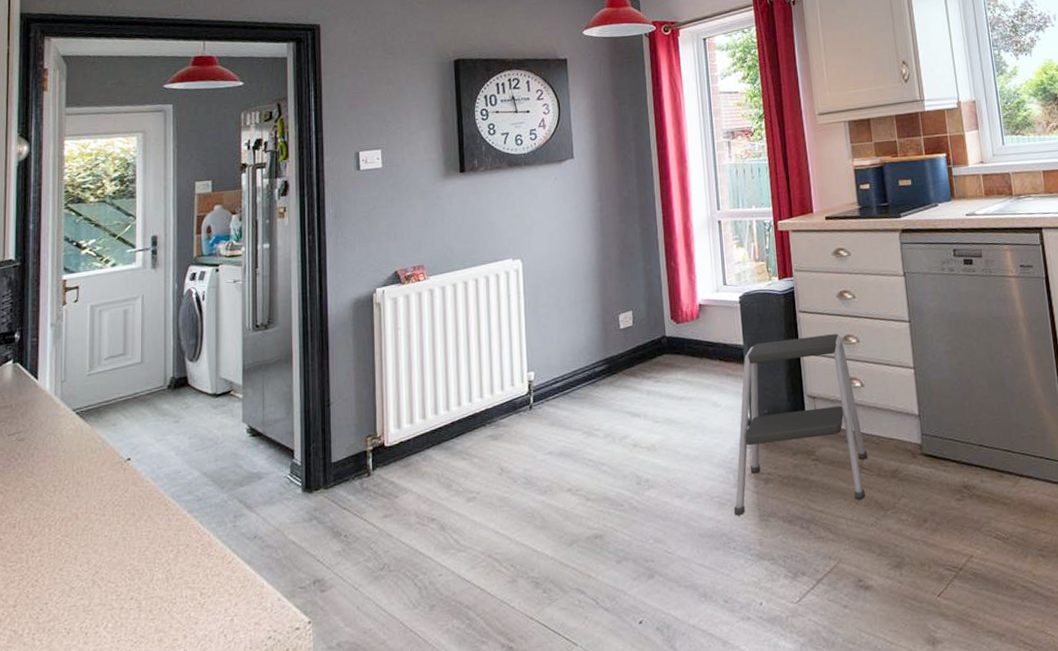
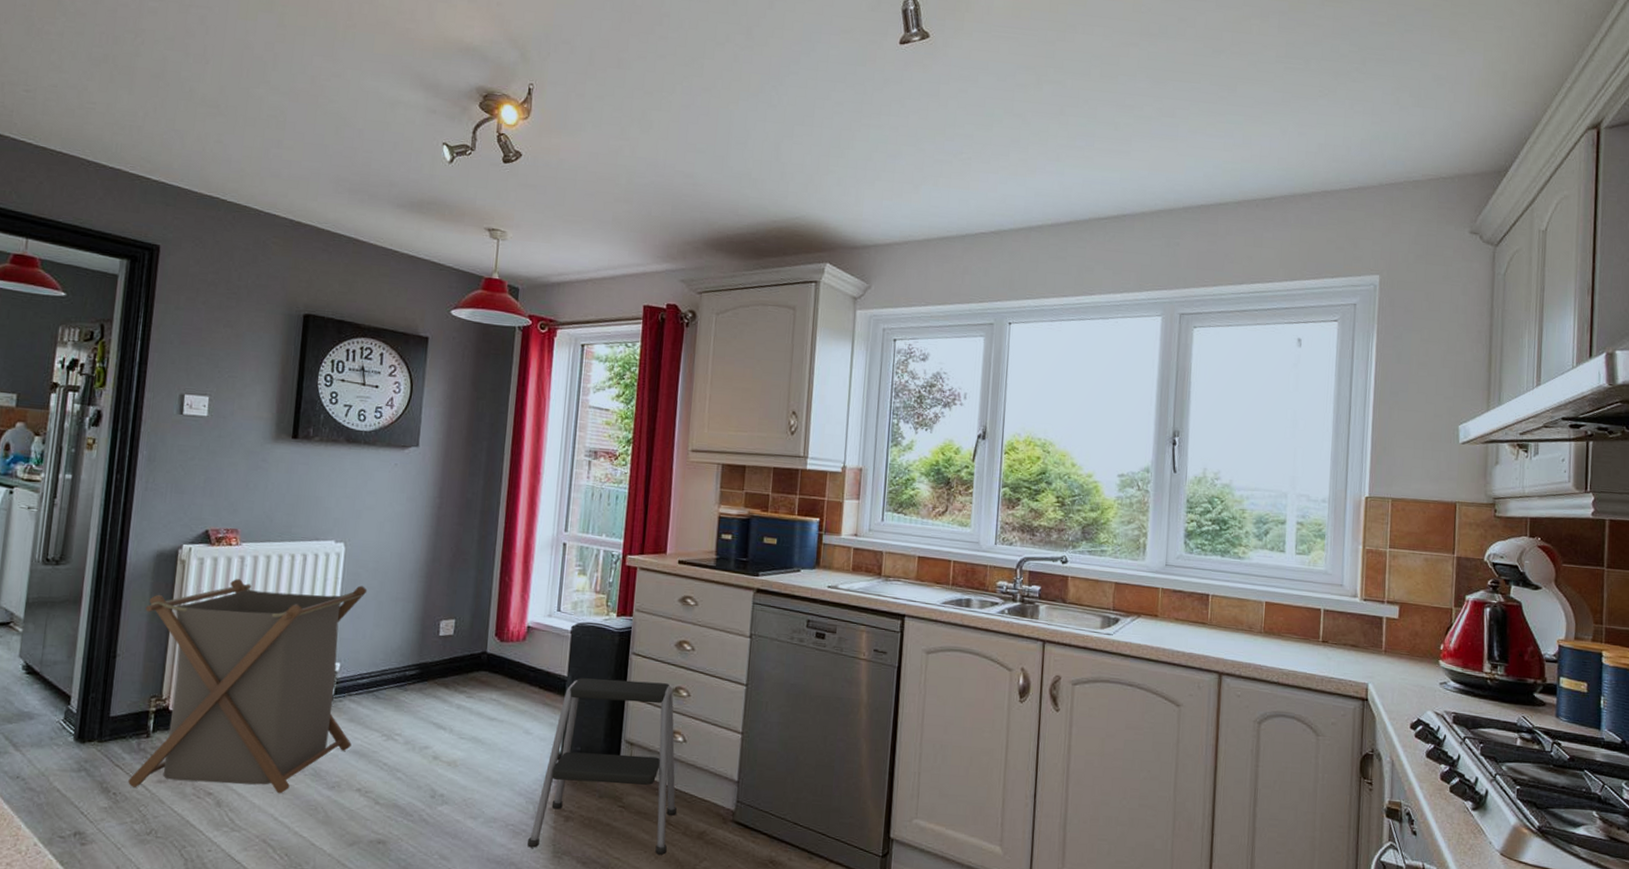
laundry basket: none [350,295,556,527] -> present [128,578,368,794]

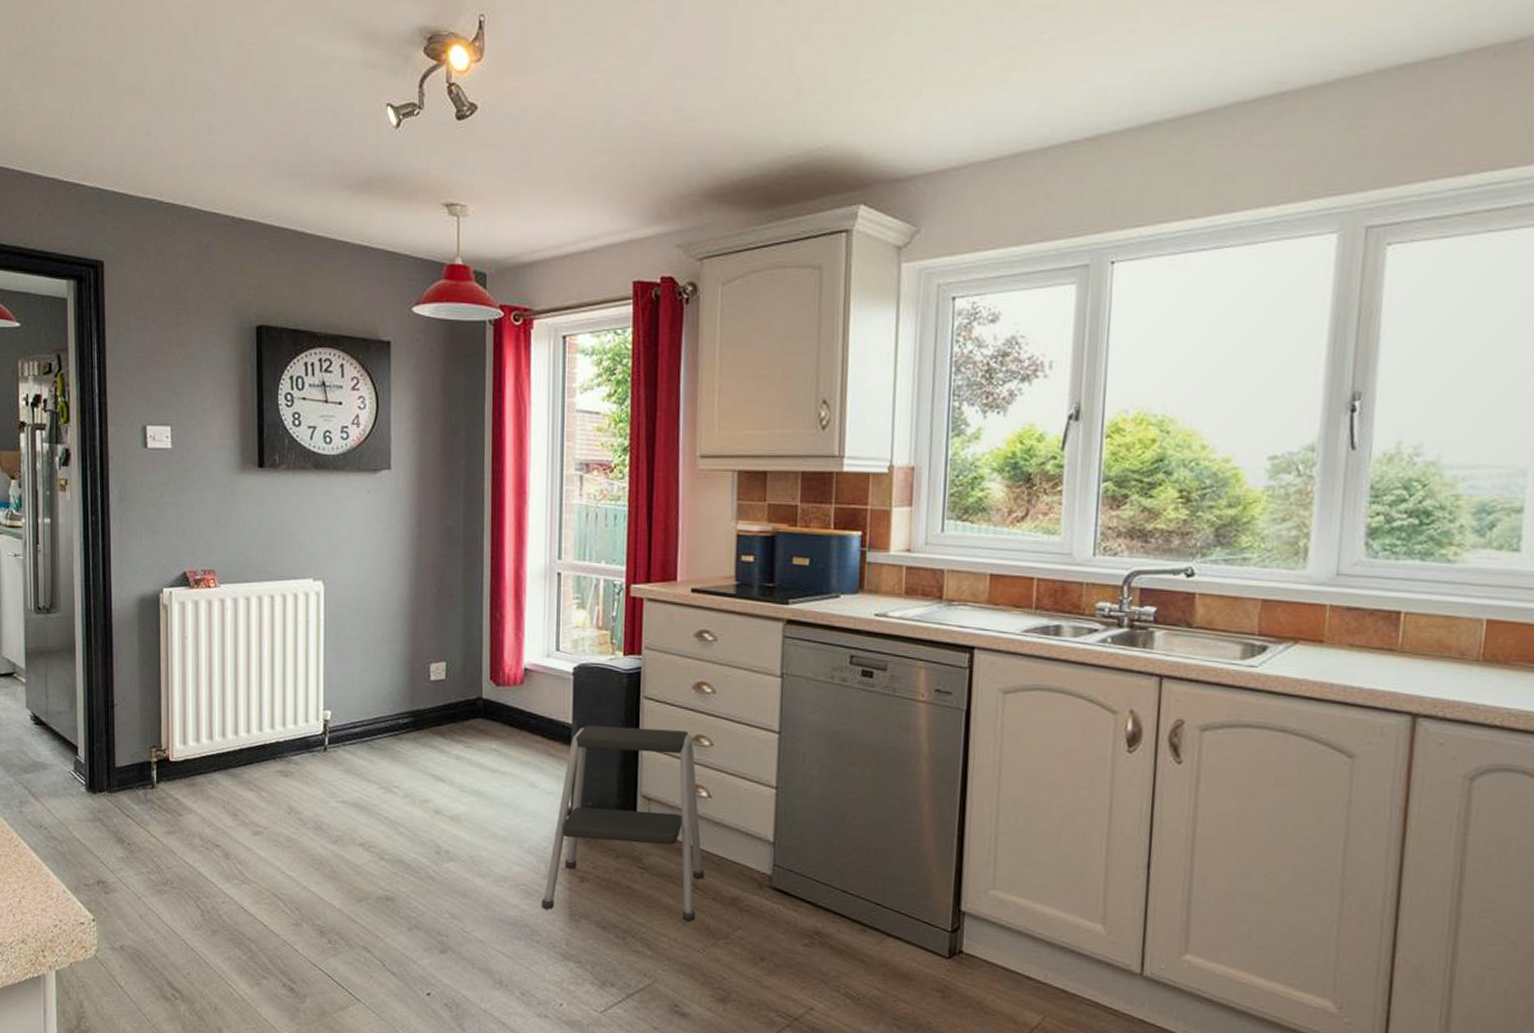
laundry basket: present [128,578,368,794] -> none [135,622,351,847]

